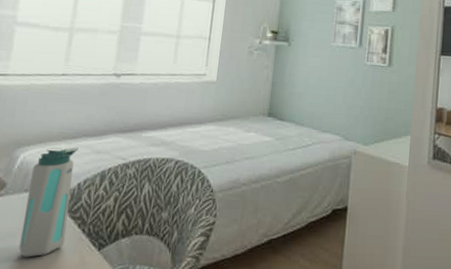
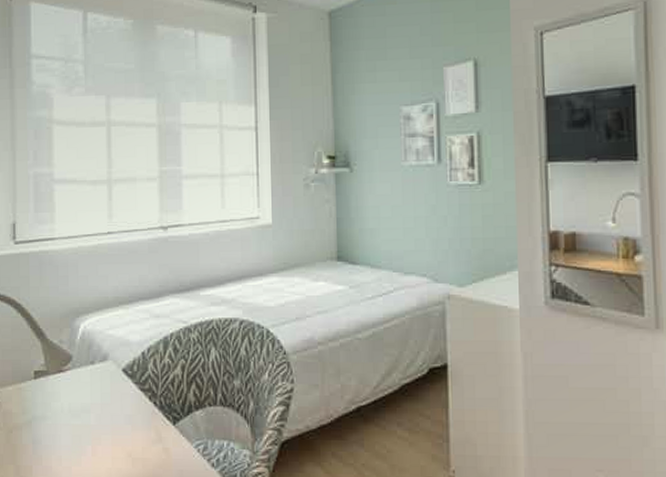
water bottle: present [19,146,79,258] -> none [94,312,139,434]

